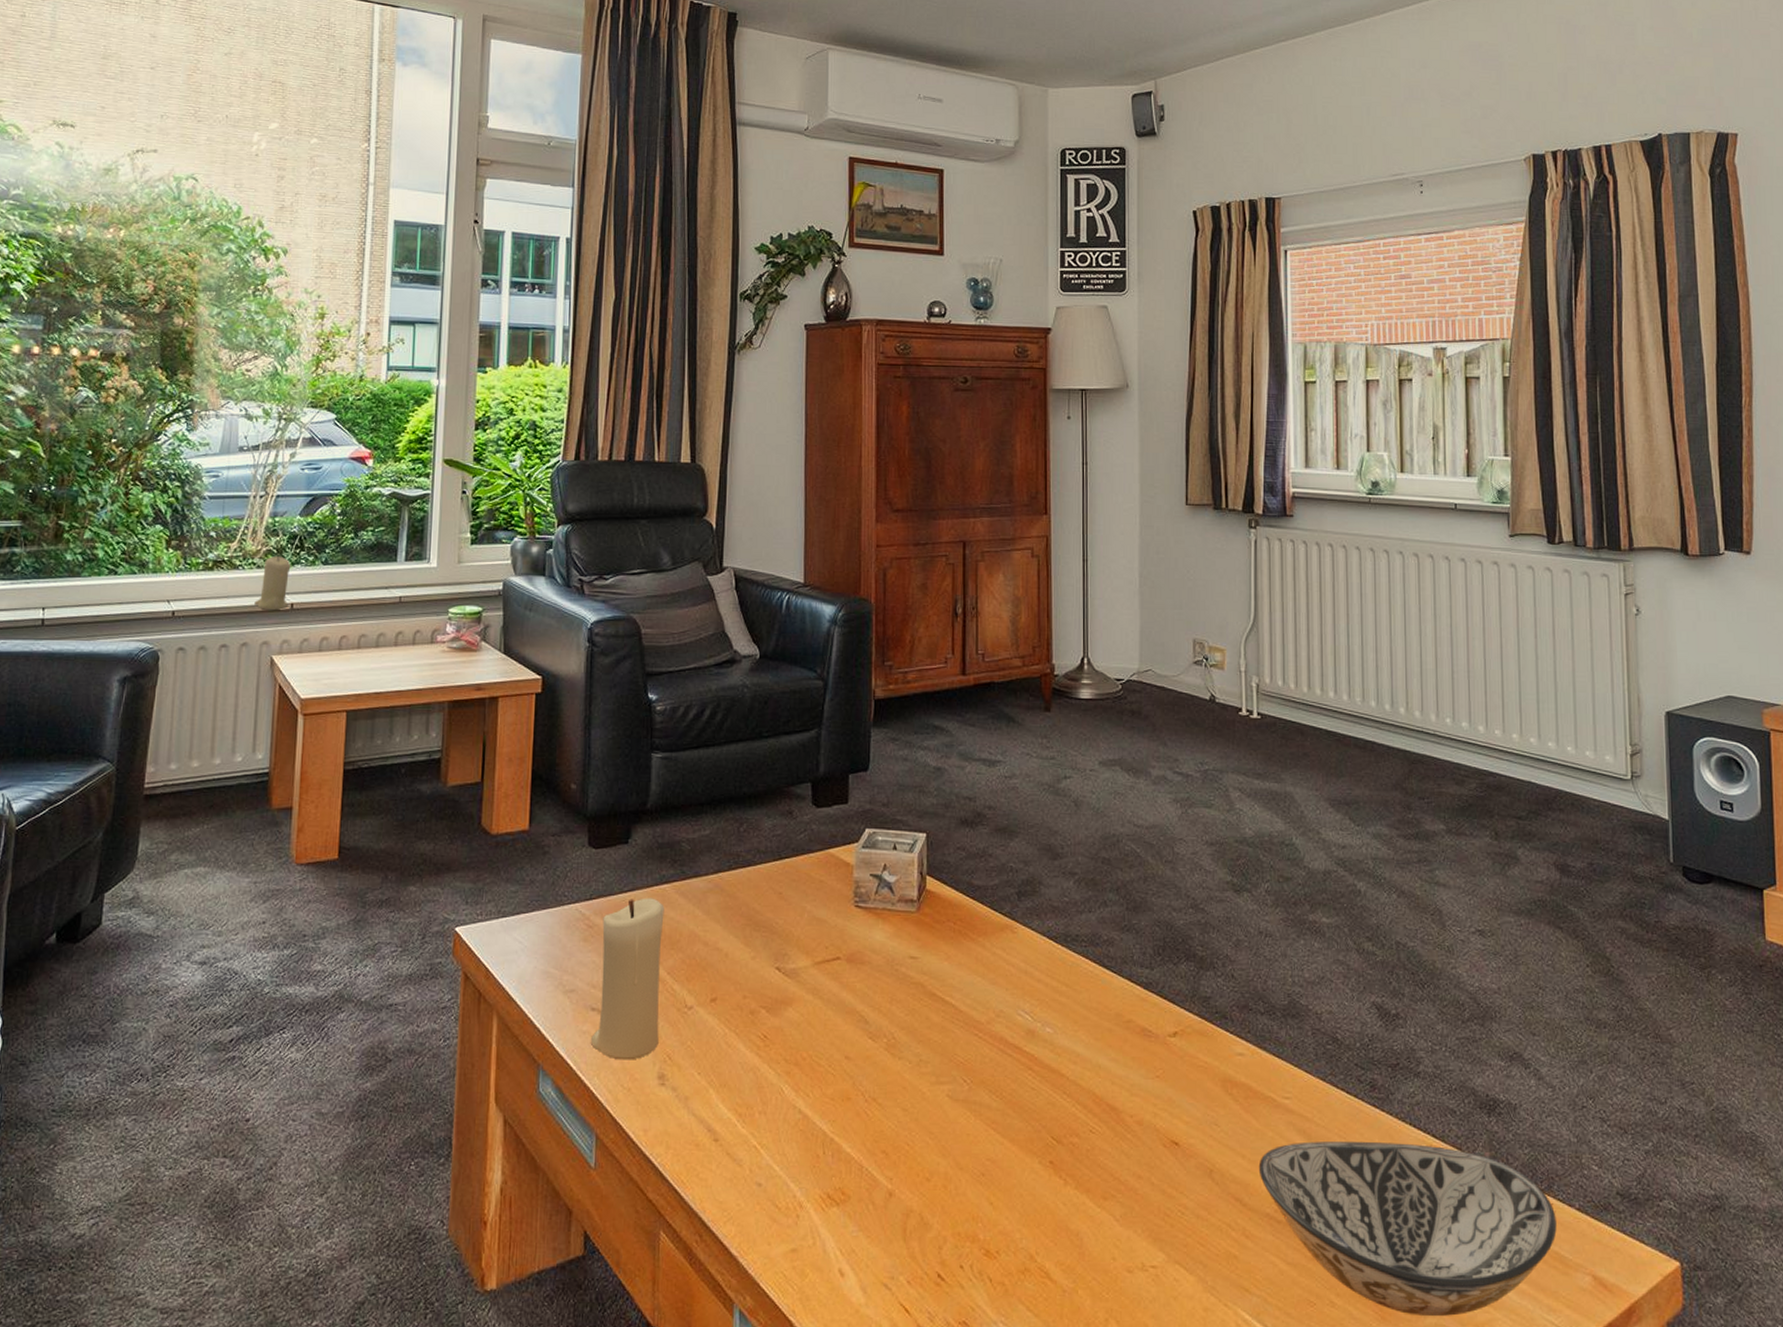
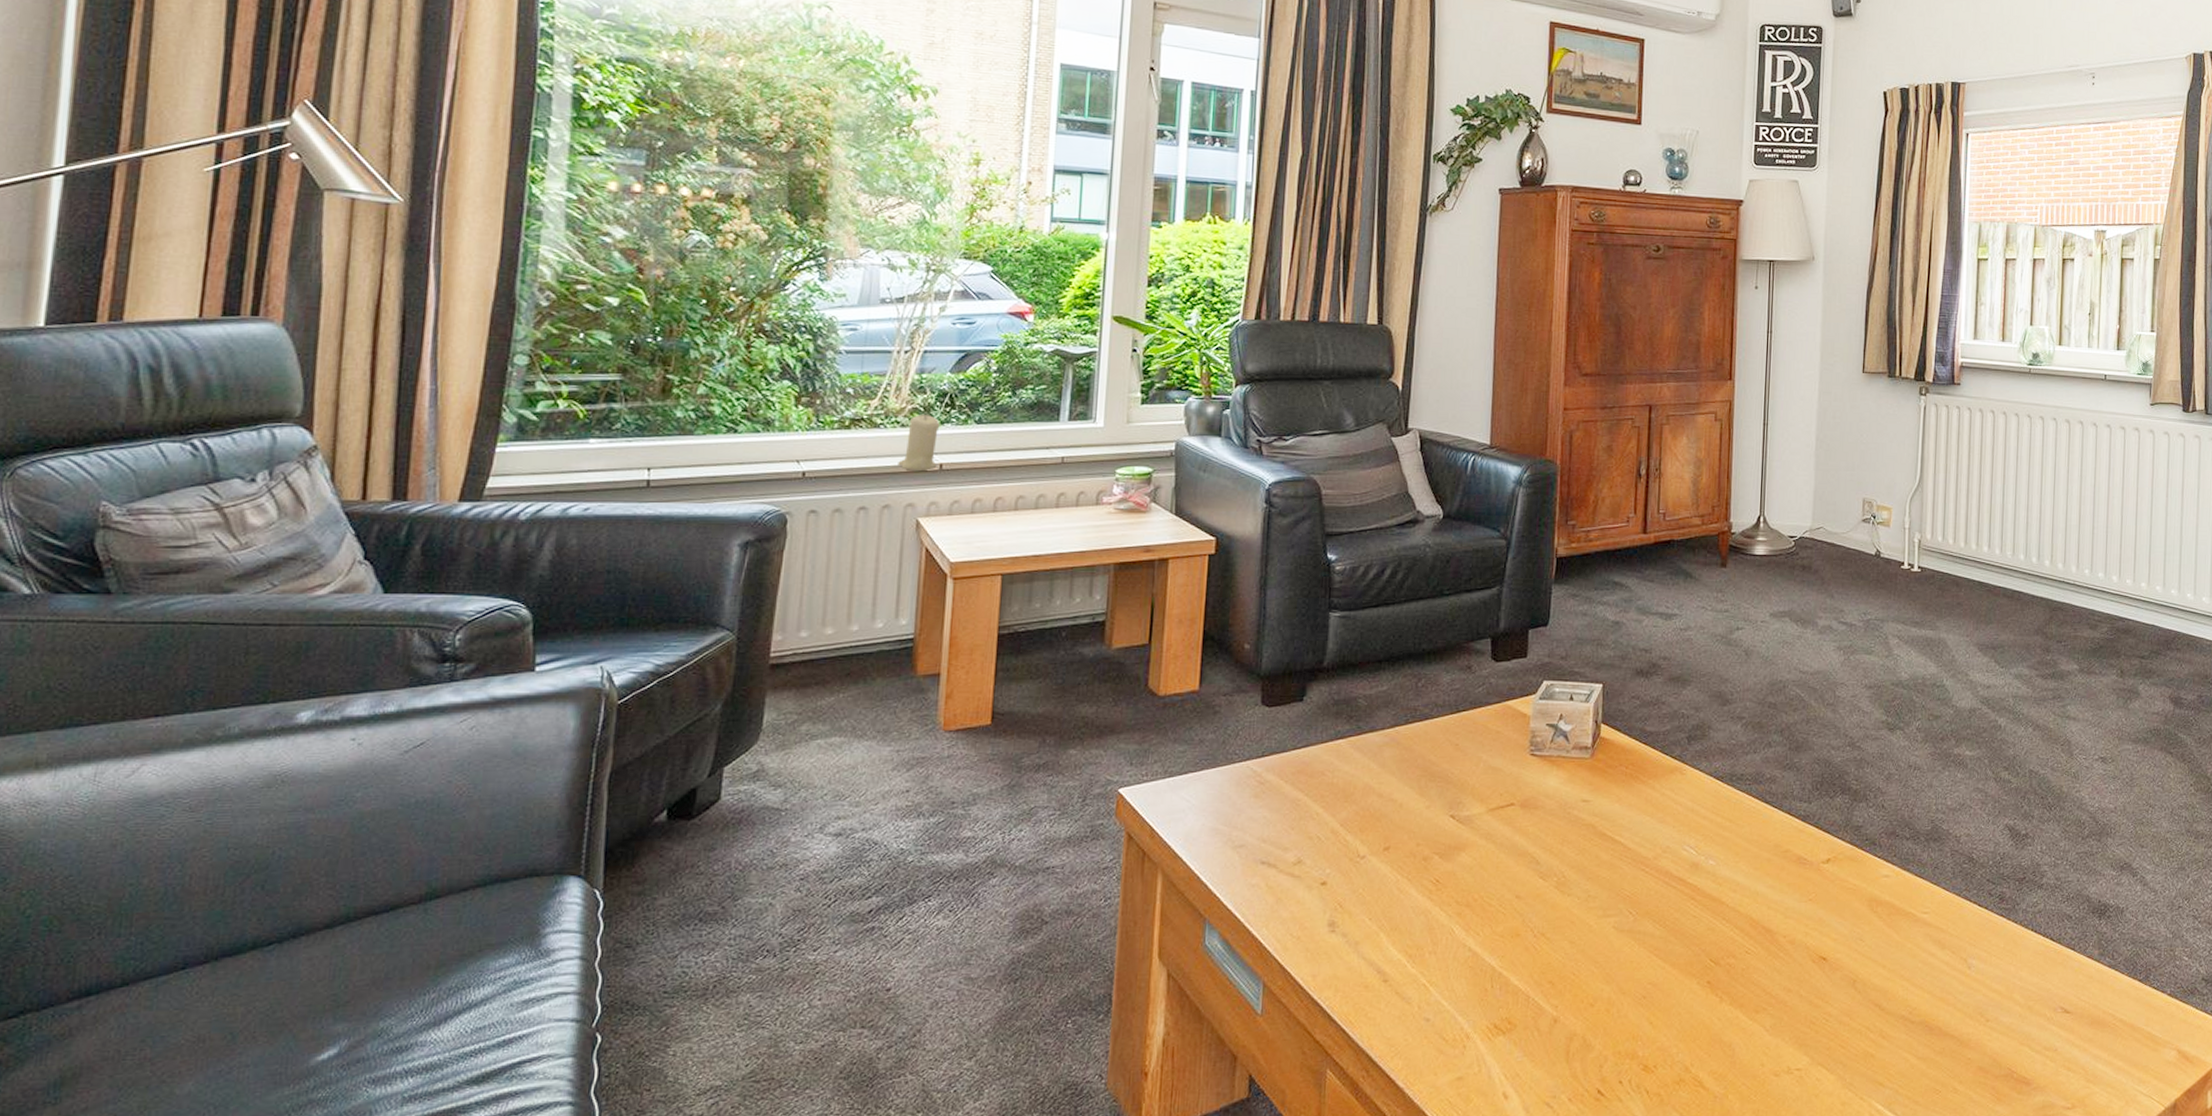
candle: present [591,898,665,1060] -> none [1260,753,1339,910]
decorative bowl: present [1258,1141,1557,1316] -> none [1897,946,2151,1095]

